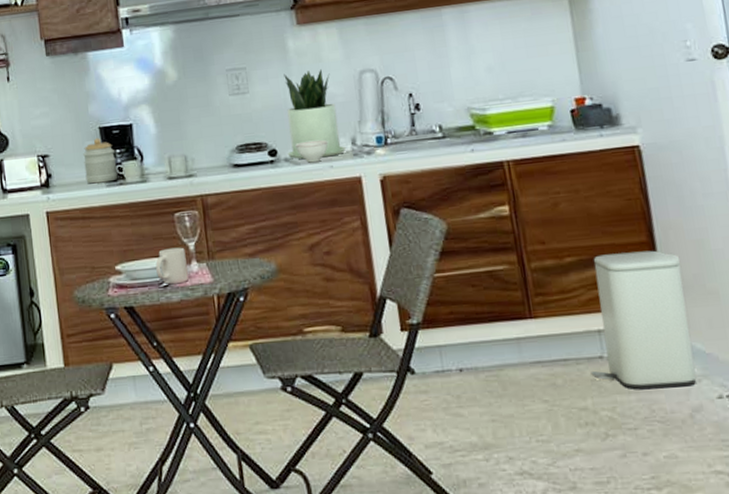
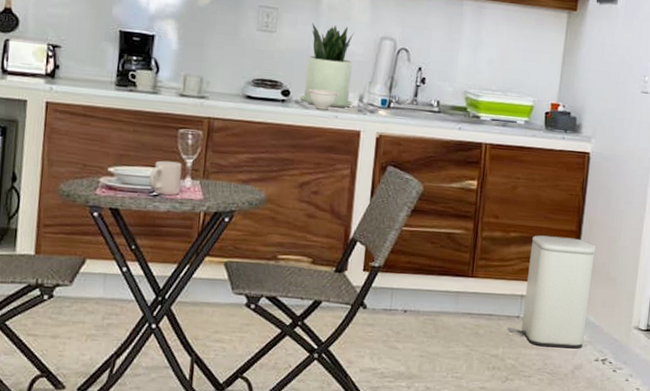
jar: present [83,137,118,184] -> none [95,40,132,86]

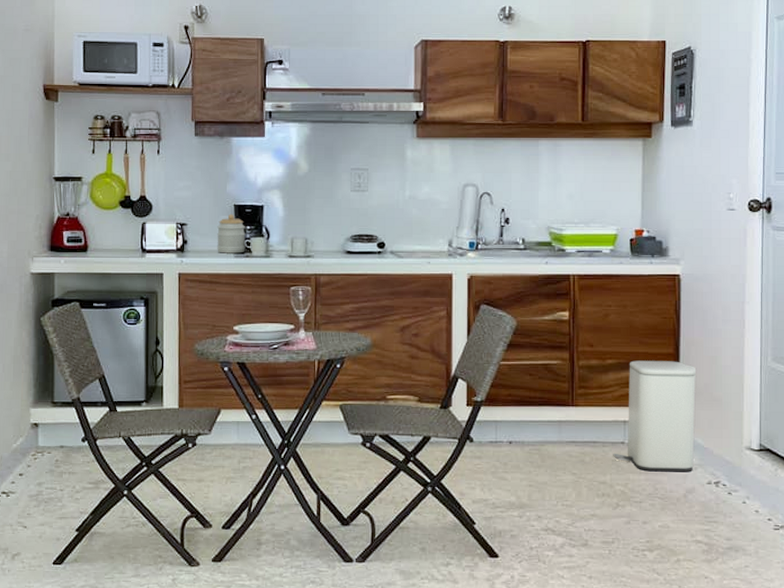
jar: none [95,40,132,86] -> present [217,214,246,254]
cup: present [149,160,182,196] -> none [269,316,296,348]
planter: present [299,22,354,108] -> none [393,178,444,254]
bowl: present [307,88,339,110] -> none [400,238,429,257]

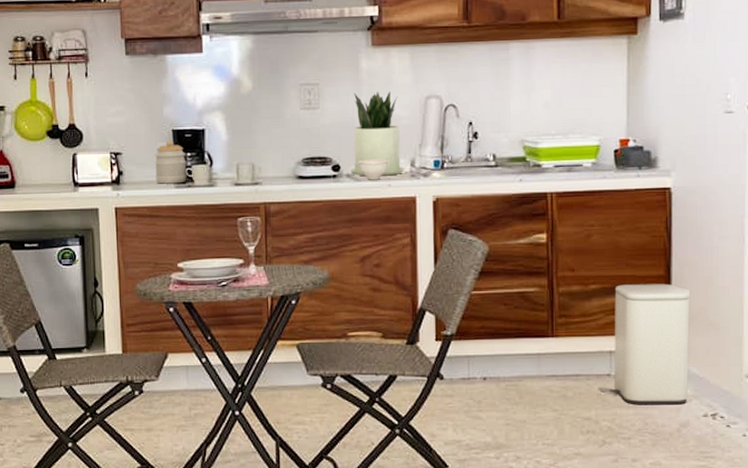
planter: none [393,178,444,254] -> present [350,91,406,177]
bowl: none [400,238,429,257] -> present [357,159,389,180]

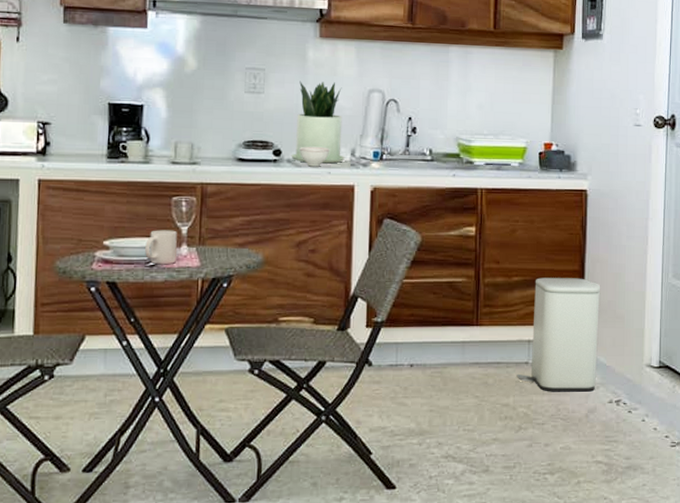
jar: present [155,140,187,184] -> none [86,113,122,158]
cup: none [216,250,247,285] -> present [145,230,178,265]

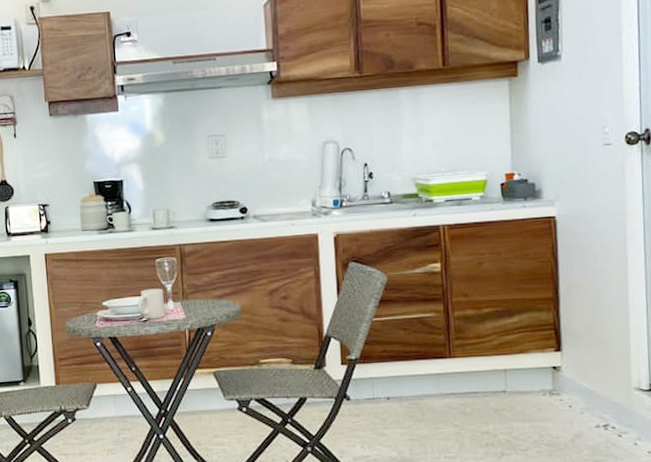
jar: none [86,113,122,158] -> present [79,191,109,231]
planter: present [291,81,346,164] -> none [256,139,307,217]
bowl: present [298,146,330,167] -> none [262,200,292,220]
pedal bin: present [516,278,601,392] -> none [495,305,580,419]

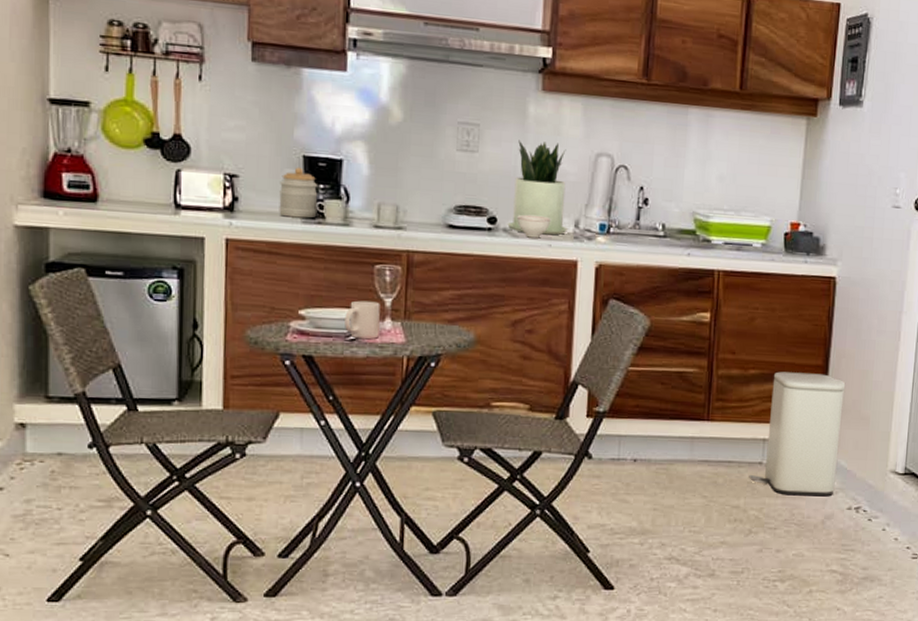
planter: none [256,139,307,217] -> present [507,139,569,235]
bowl: none [262,200,292,220] -> present [516,214,552,238]
pedal bin: none [495,305,580,419] -> present [749,371,846,497]

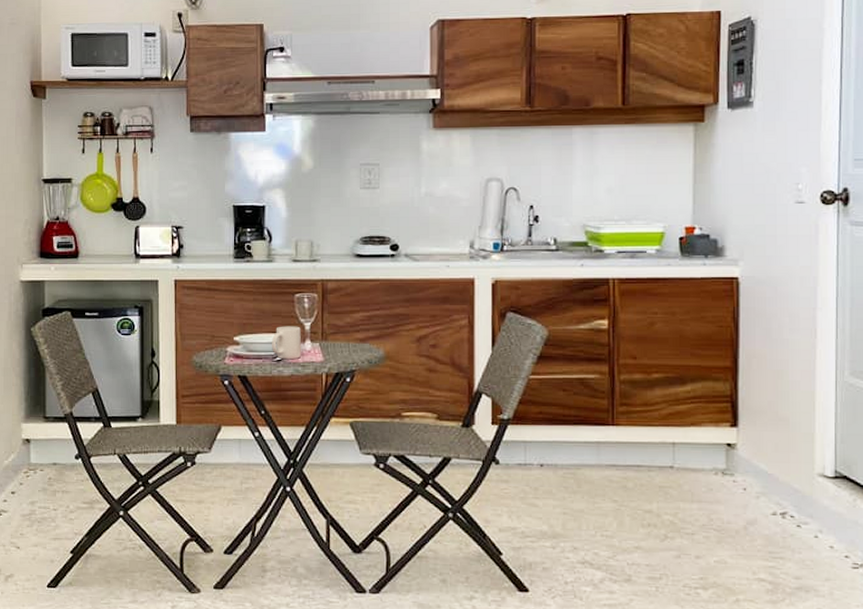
jar: present [279,167,319,219] -> none [215,215,246,258]
planter: present [507,139,569,235] -> none [408,173,465,257]
bowl: present [516,214,552,238] -> none [416,240,448,261]
pedal bin: present [749,371,846,497] -> none [660,374,759,501]

